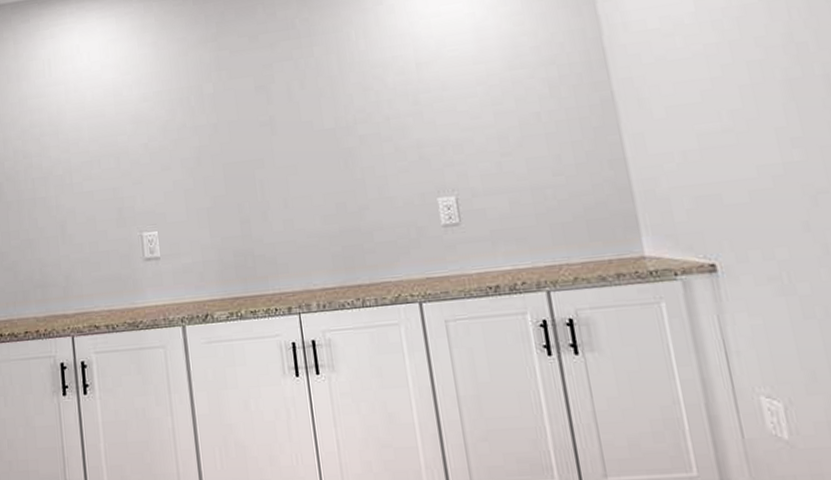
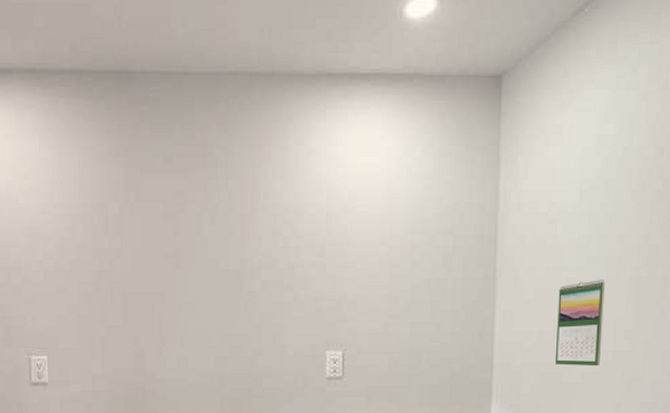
calendar: none [694,87,769,185] -> present [554,280,605,367]

